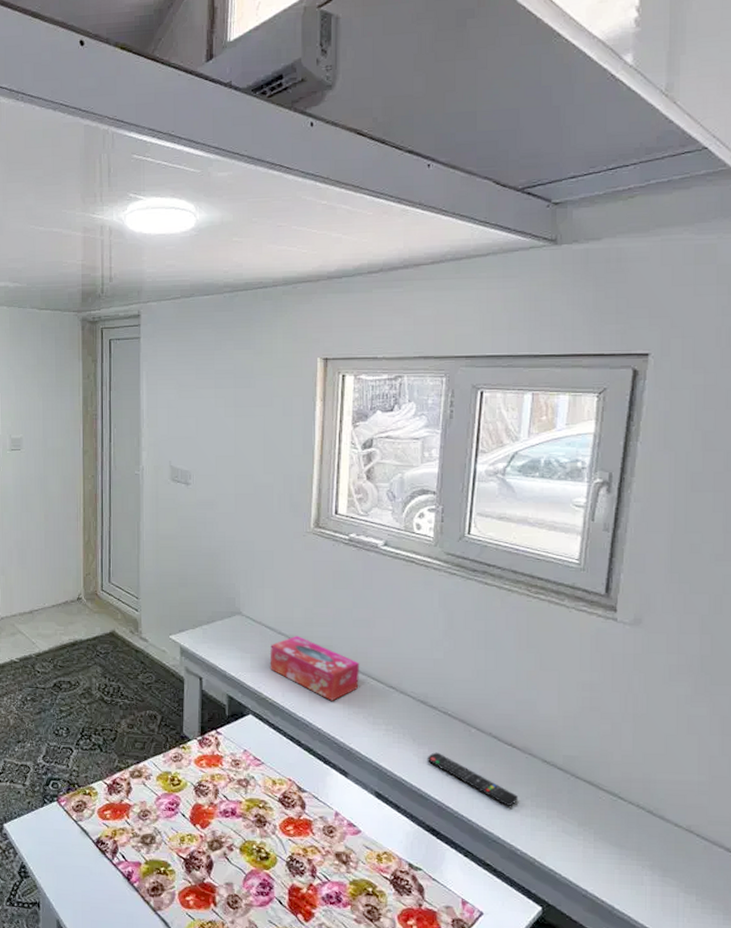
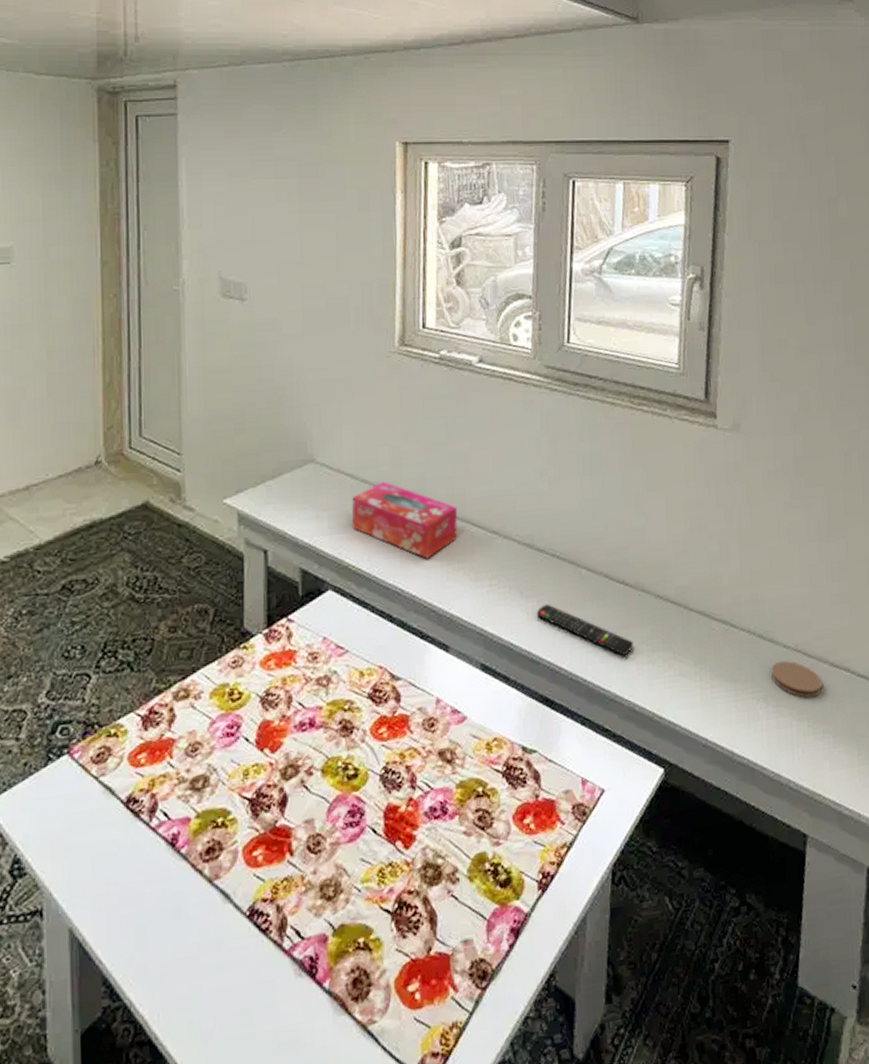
coaster: none [659,837,715,876] -> present [771,660,822,698]

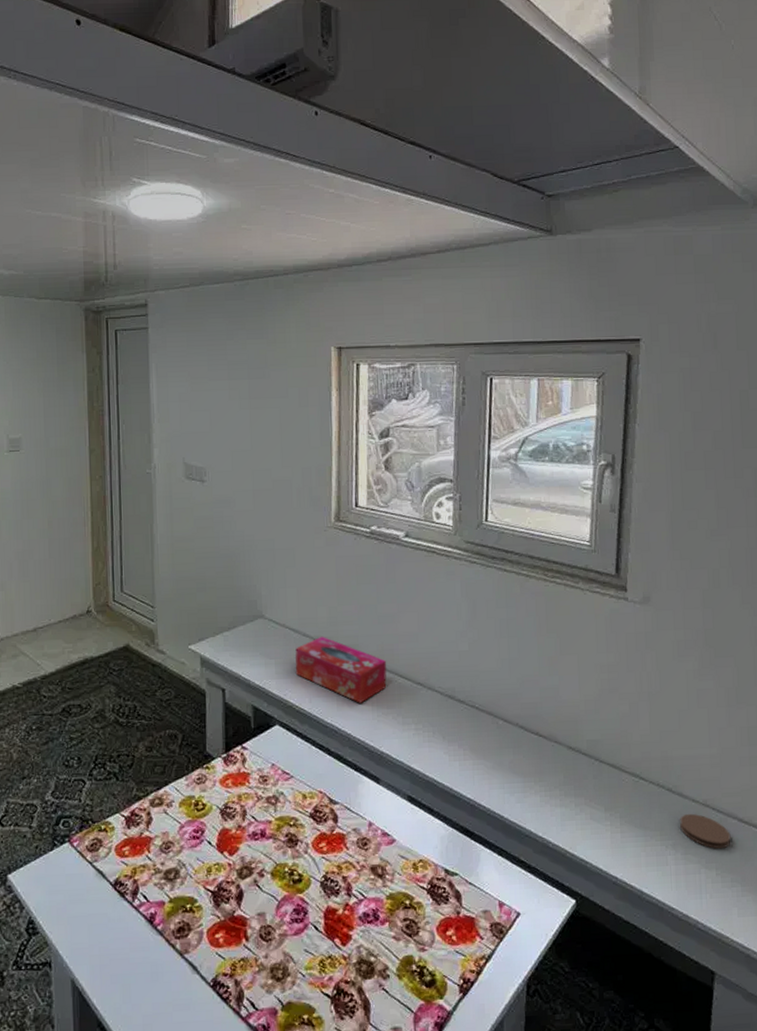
remote control: present [536,604,634,655] -> none [457,748,548,798]

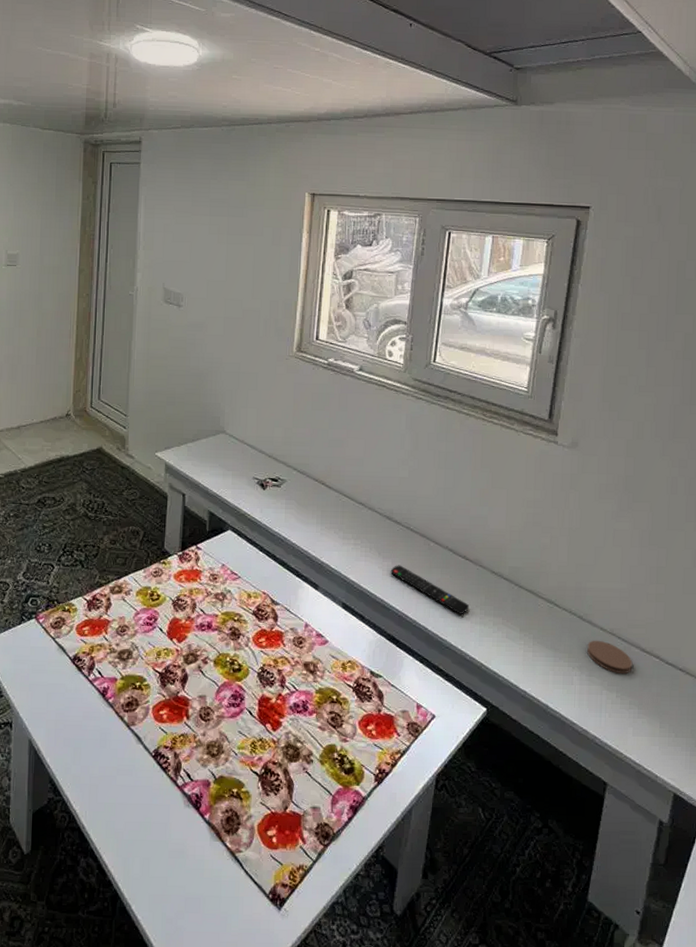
tissue box: present [295,636,387,703] -> none [250,453,333,517]
remote control: none [457,748,548,798] -> present [390,565,470,614]

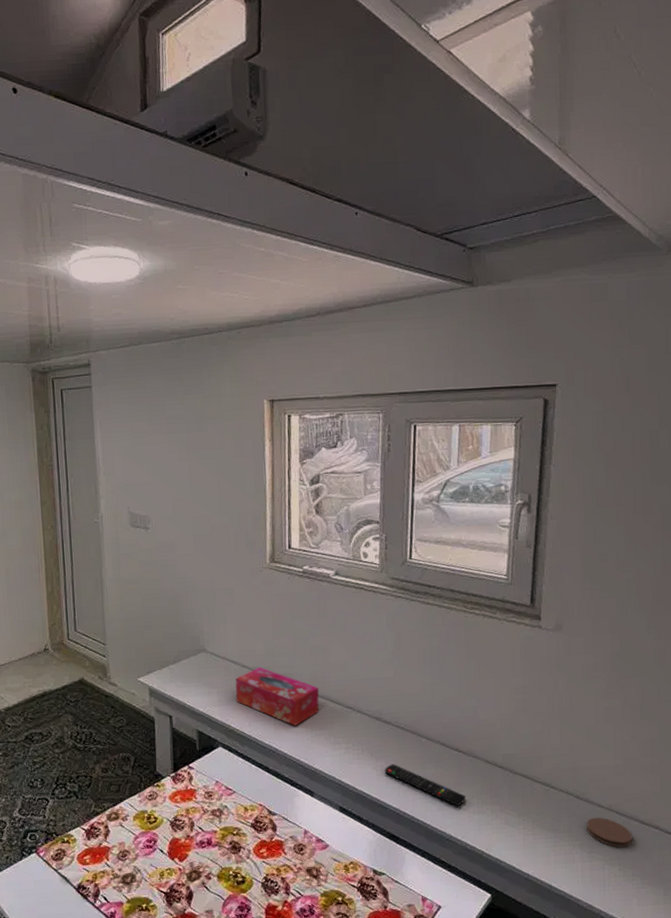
tissue box: none [250,453,333,517] -> present [235,666,319,726]

